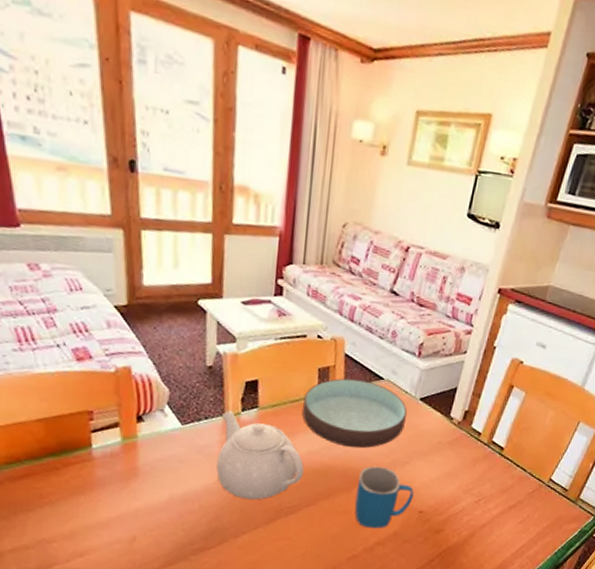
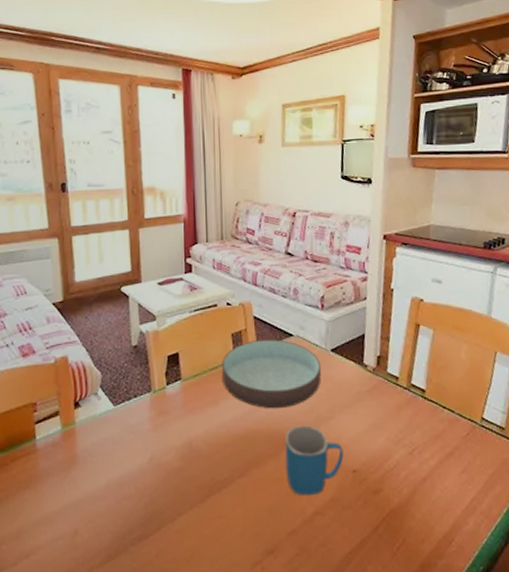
teapot: present [216,411,305,500] -> none [148,386,232,477]

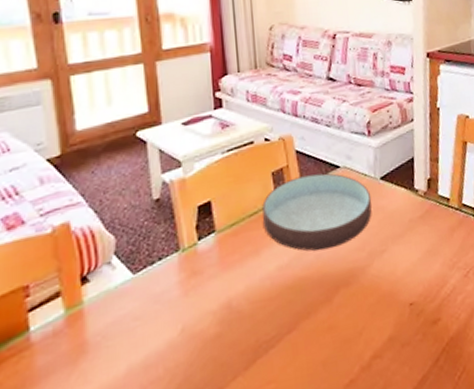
mug: present [285,425,344,496] -> none [337,262,400,341]

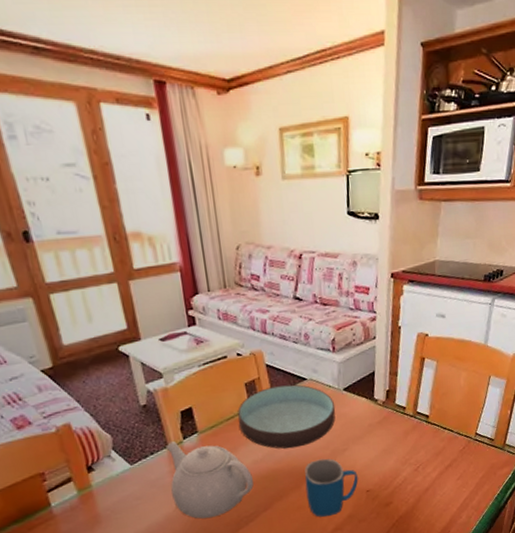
teapot: none [177,243,278,346] -> present [166,441,254,519]
mug: none [337,262,400,341] -> present [304,458,358,517]

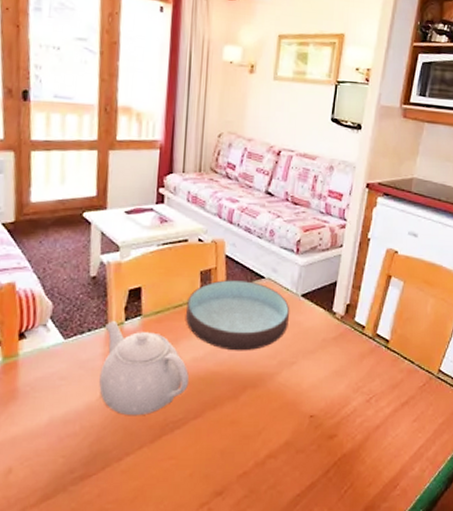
mug: present [304,458,358,517] -> none [243,369,303,439]

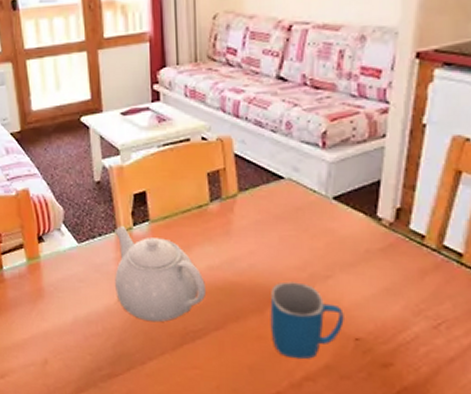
bowl: present [186,280,290,351] -> none [196,182,320,261]
mug: none [243,369,303,439] -> present [270,281,344,360]

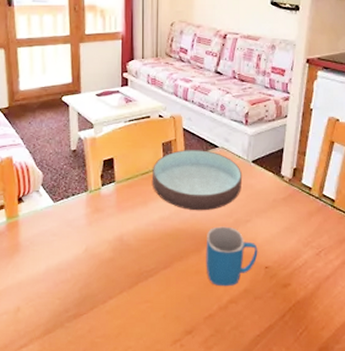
teapot: present [114,226,207,323] -> none [84,187,158,266]
bowl: none [196,182,320,261] -> present [152,150,243,211]

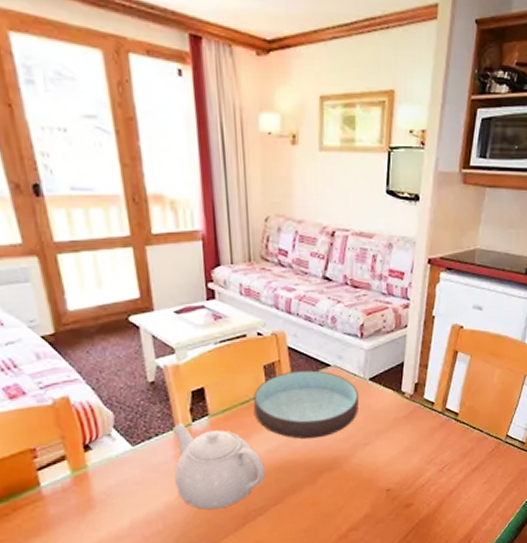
teapot: none [84,187,158,266] -> present [172,423,266,510]
mug: present [206,226,258,287] -> none [321,452,379,516]

